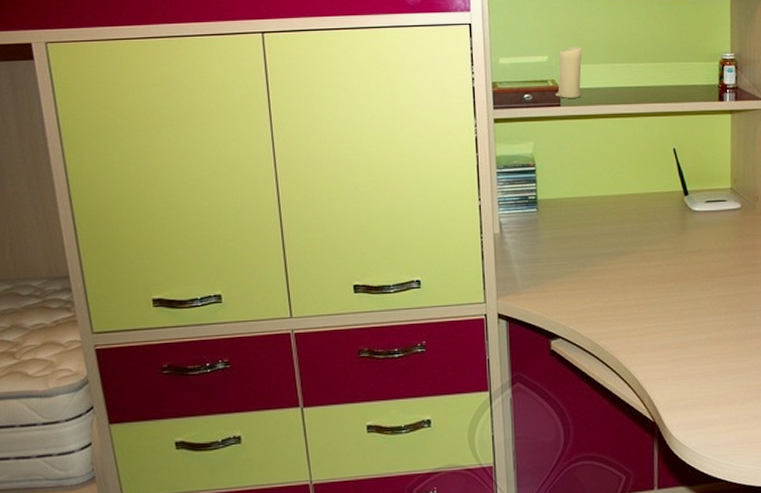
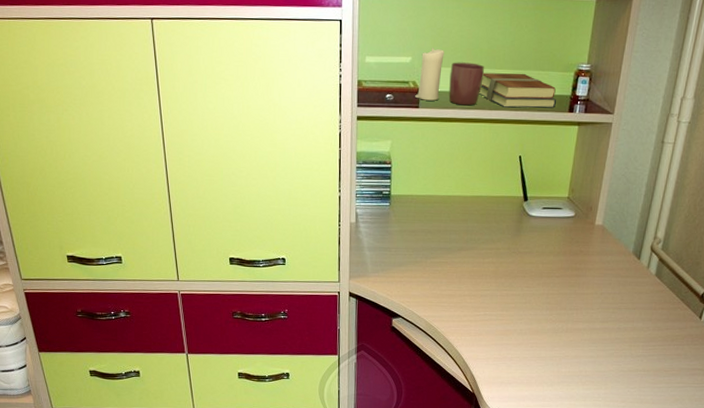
mug: none [590,58,627,101] -> present [448,62,485,106]
books: none [623,65,705,100] -> present [479,73,557,108]

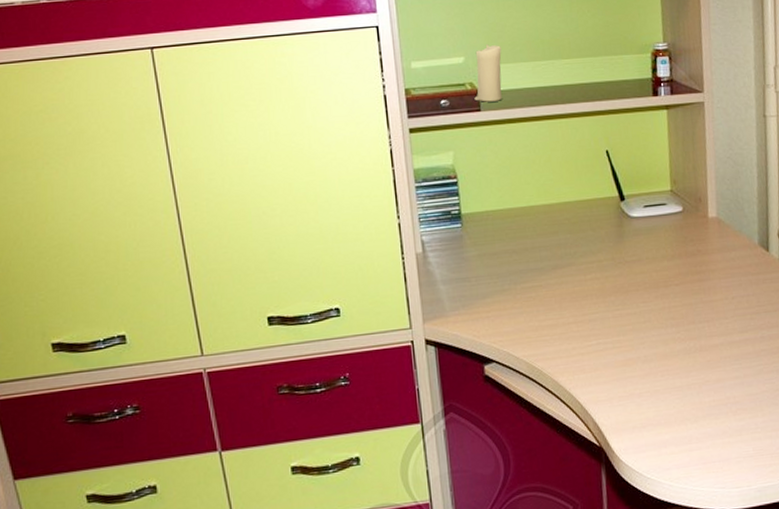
mug: present [448,62,485,106] -> none [510,55,550,103]
books: present [479,73,557,108] -> none [547,60,638,99]

